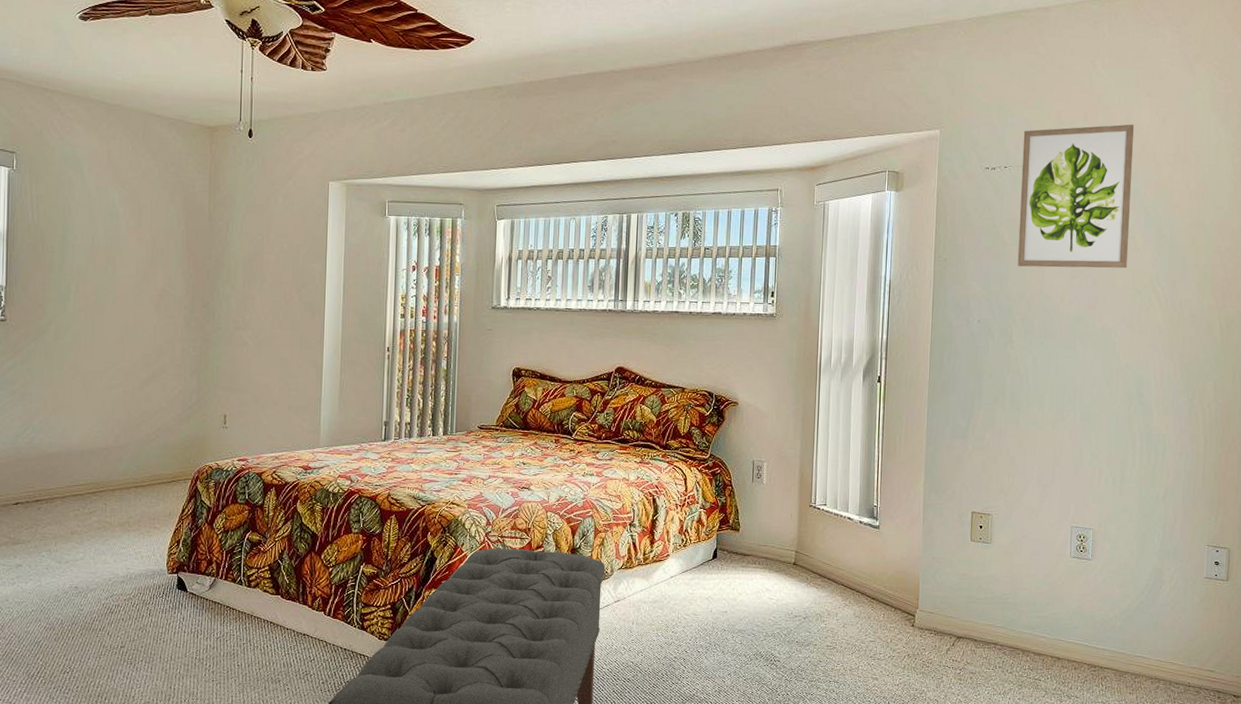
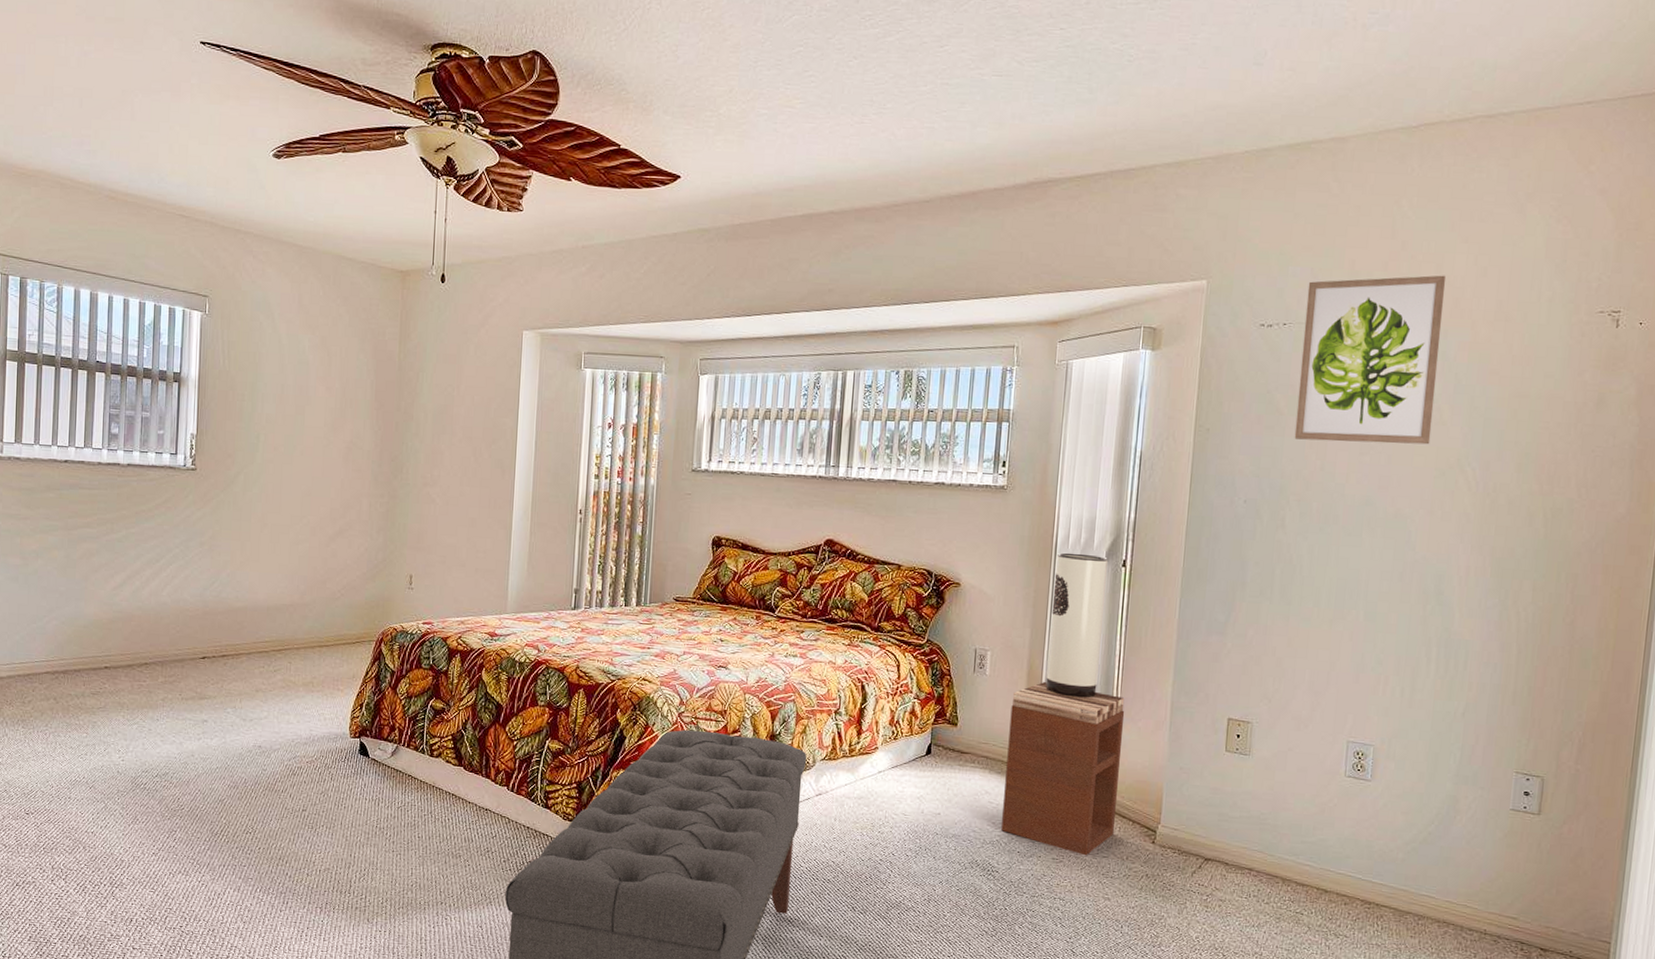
nightstand: none [781,487,885,642] -> present [1001,681,1125,856]
table lamp: none [815,371,865,500] -> present [1045,552,1108,698]

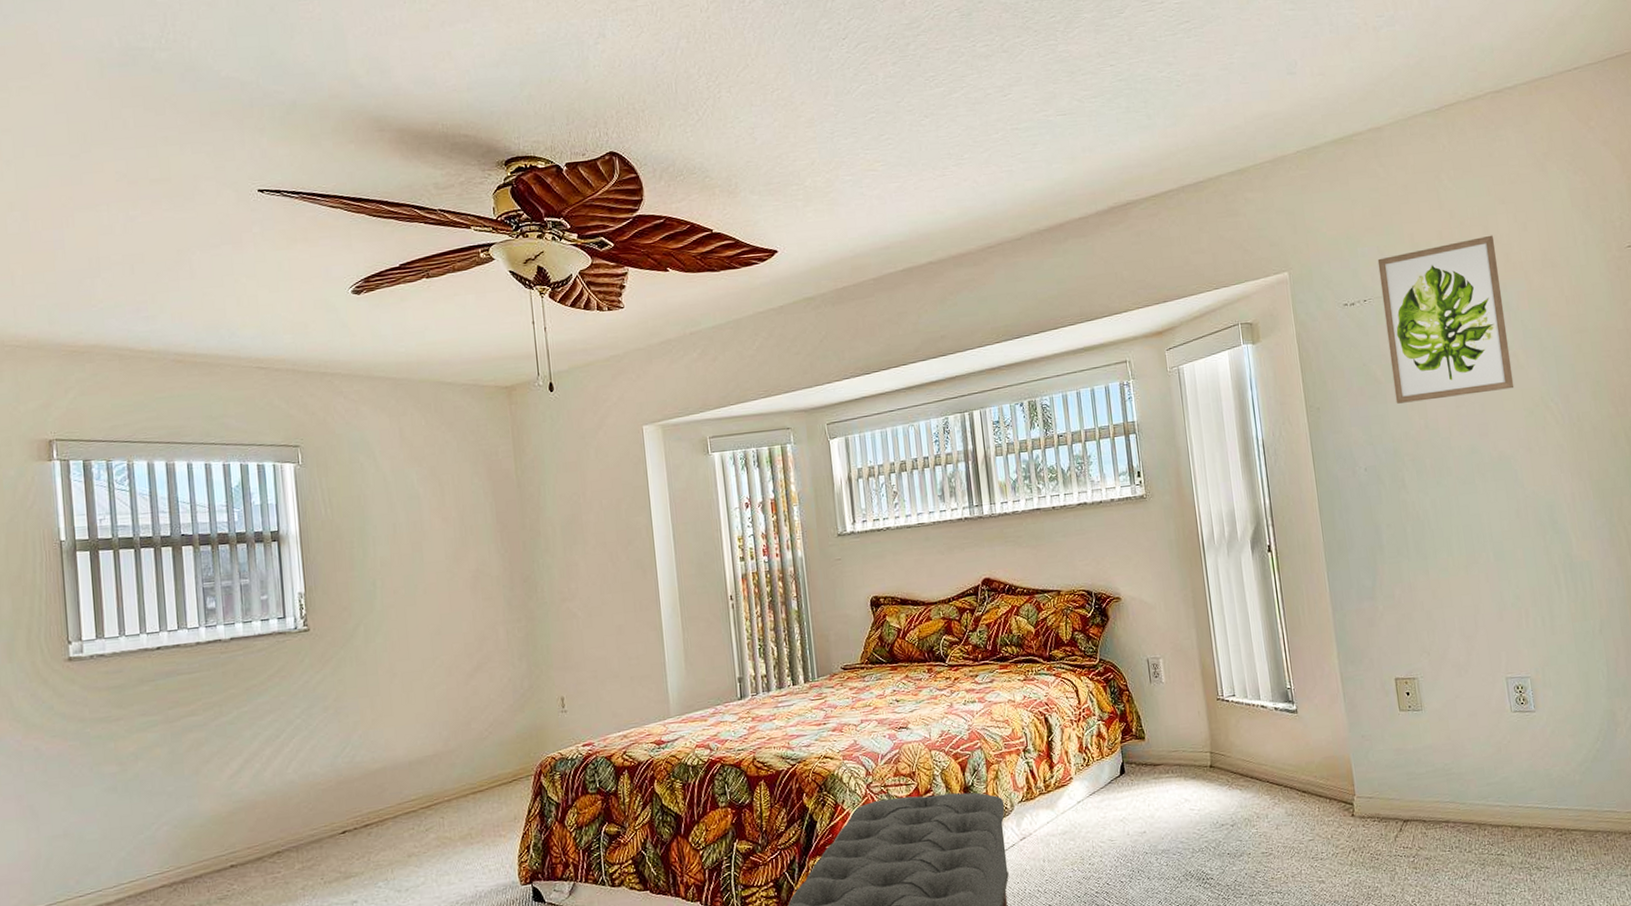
nightstand: present [1001,681,1125,856] -> none [1192,677,1314,844]
table lamp: present [1045,552,1108,698] -> none [1205,545,1270,689]

